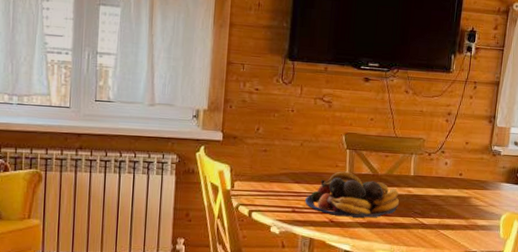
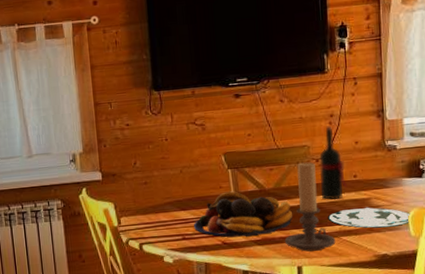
candle holder: none [387,154,434,240] -> present [284,161,336,252]
wine bottle: none [427,123,453,195] -> present [319,125,347,200]
plate: none [430,205,503,227] -> present [328,207,410,228]

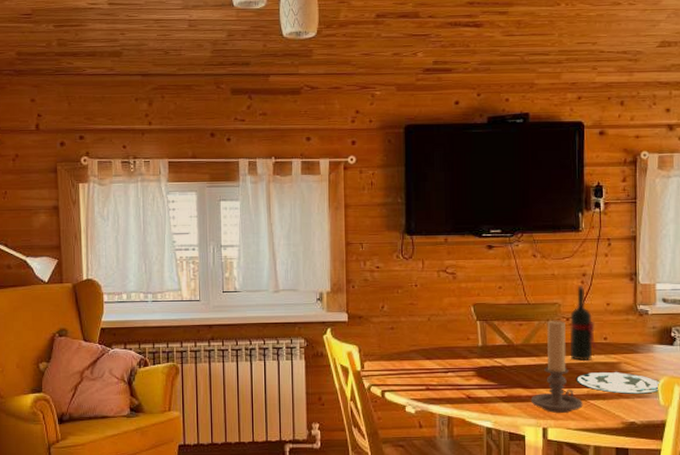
fruit bowl: present [194,191,293,237] -> none [439,344,541,392]

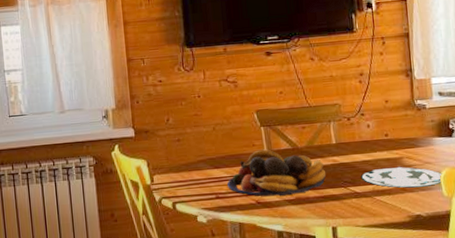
fruit bowl: none [439,344,541,392] -> present [227,149,327,196]
candle holder: present [530,320,583,413] -> none [318,120,370,212]
wine bottle: present [569,284,597,362] -> none [351,84,379,159]

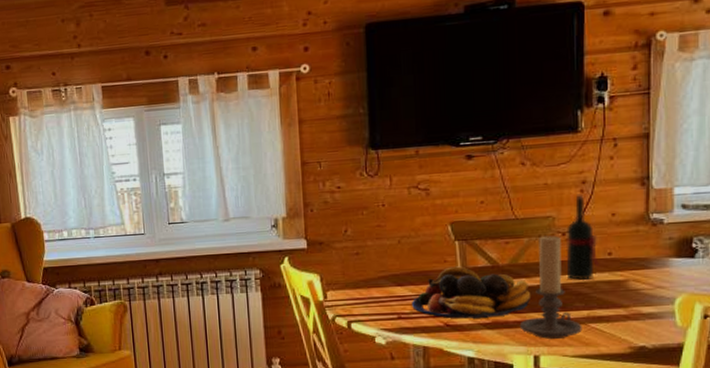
candle holder: none [318,120,370,212] -> present [519,235,582,339]
wine bottle: none [351,84,379,159] -> present [566,193,599,281]
plate: present [361,166,442,188] -> none [574,290,677,315]

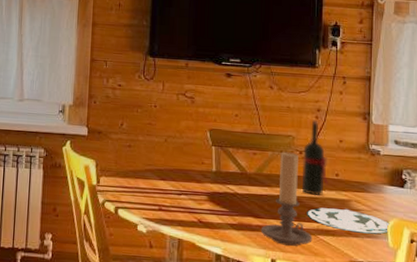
fruit bowl: present [412,266,531,319] -> none [172,168,272,219]
plate: none [574,290,677,315] -> present [307,207,390,234]

